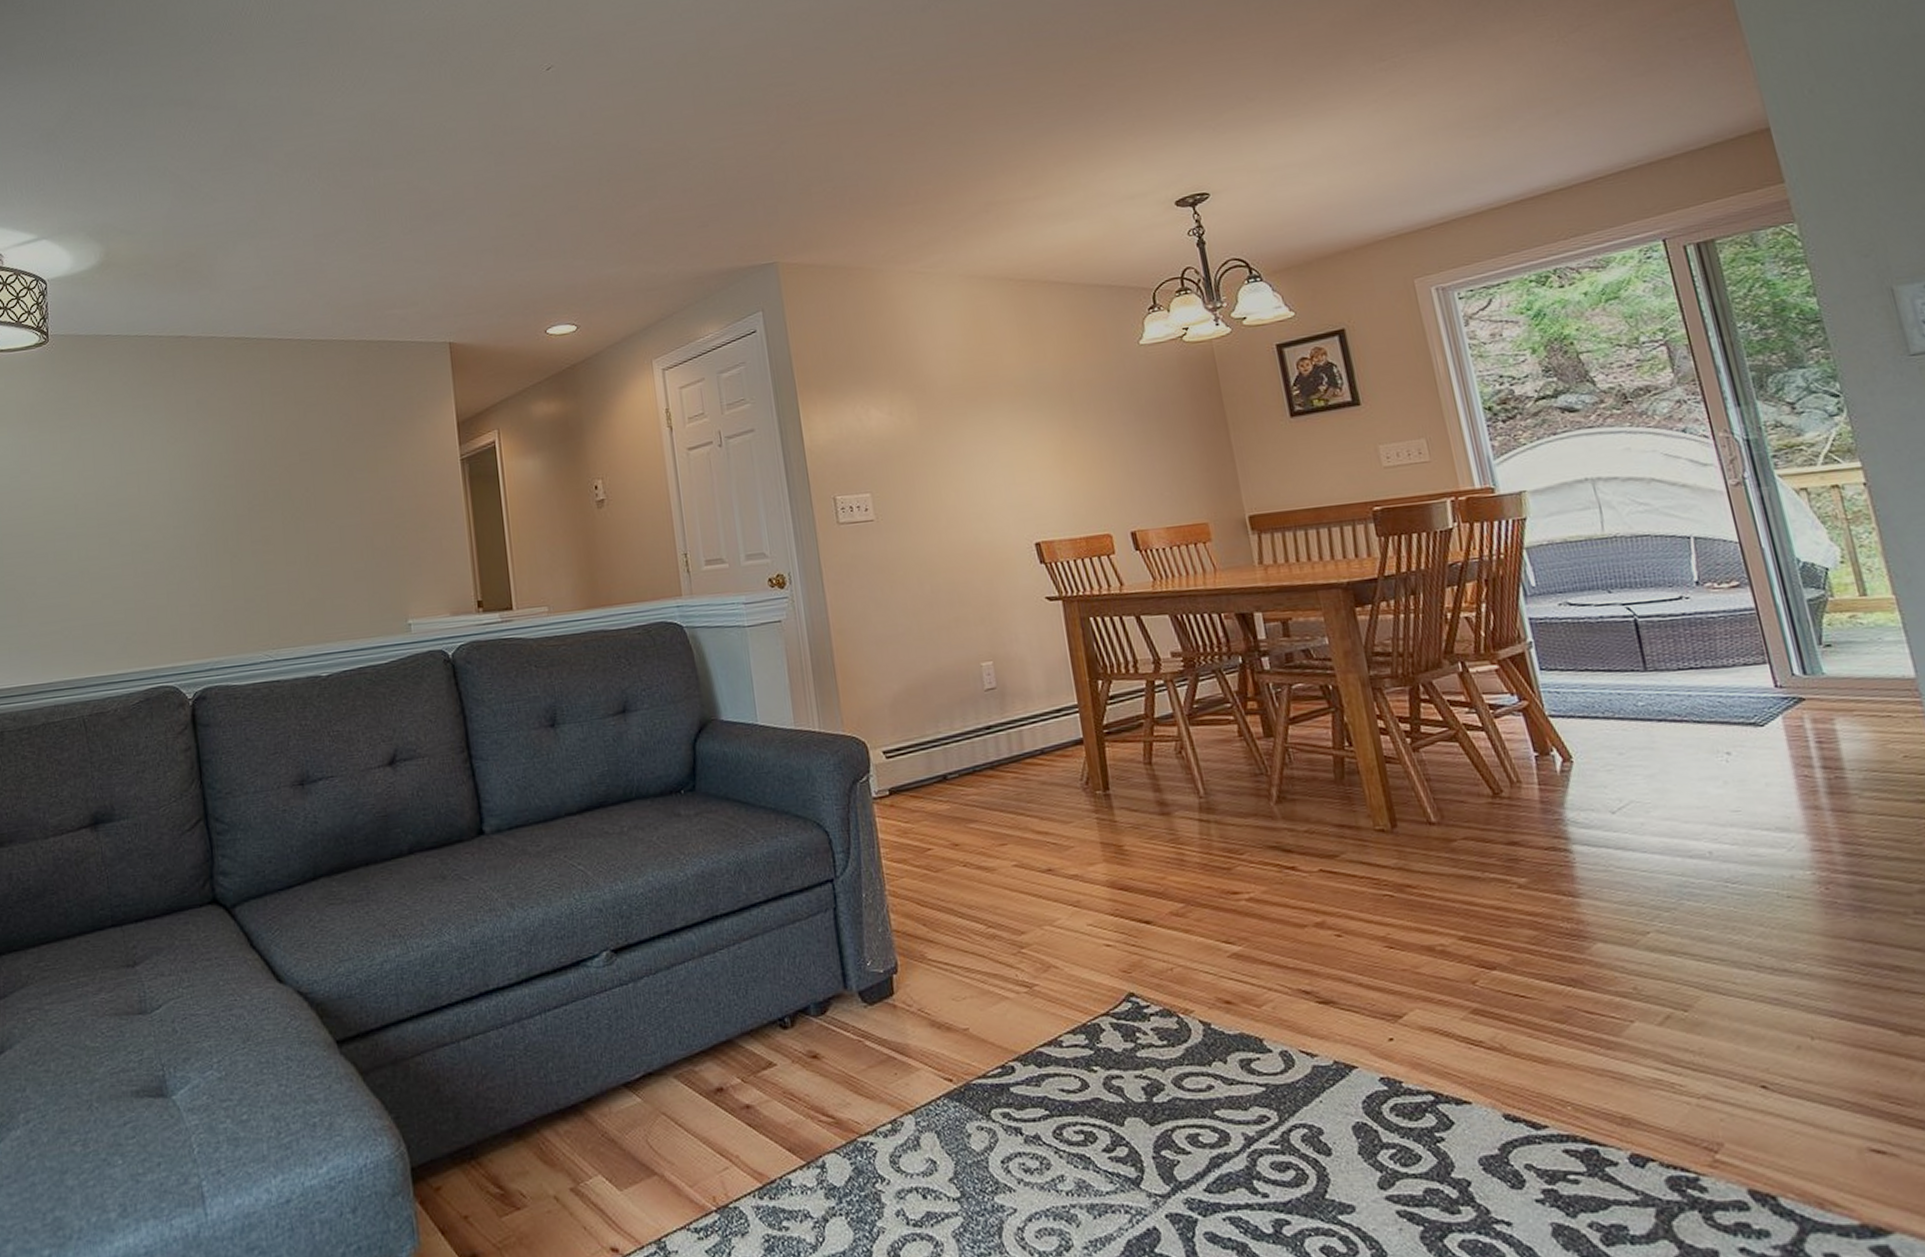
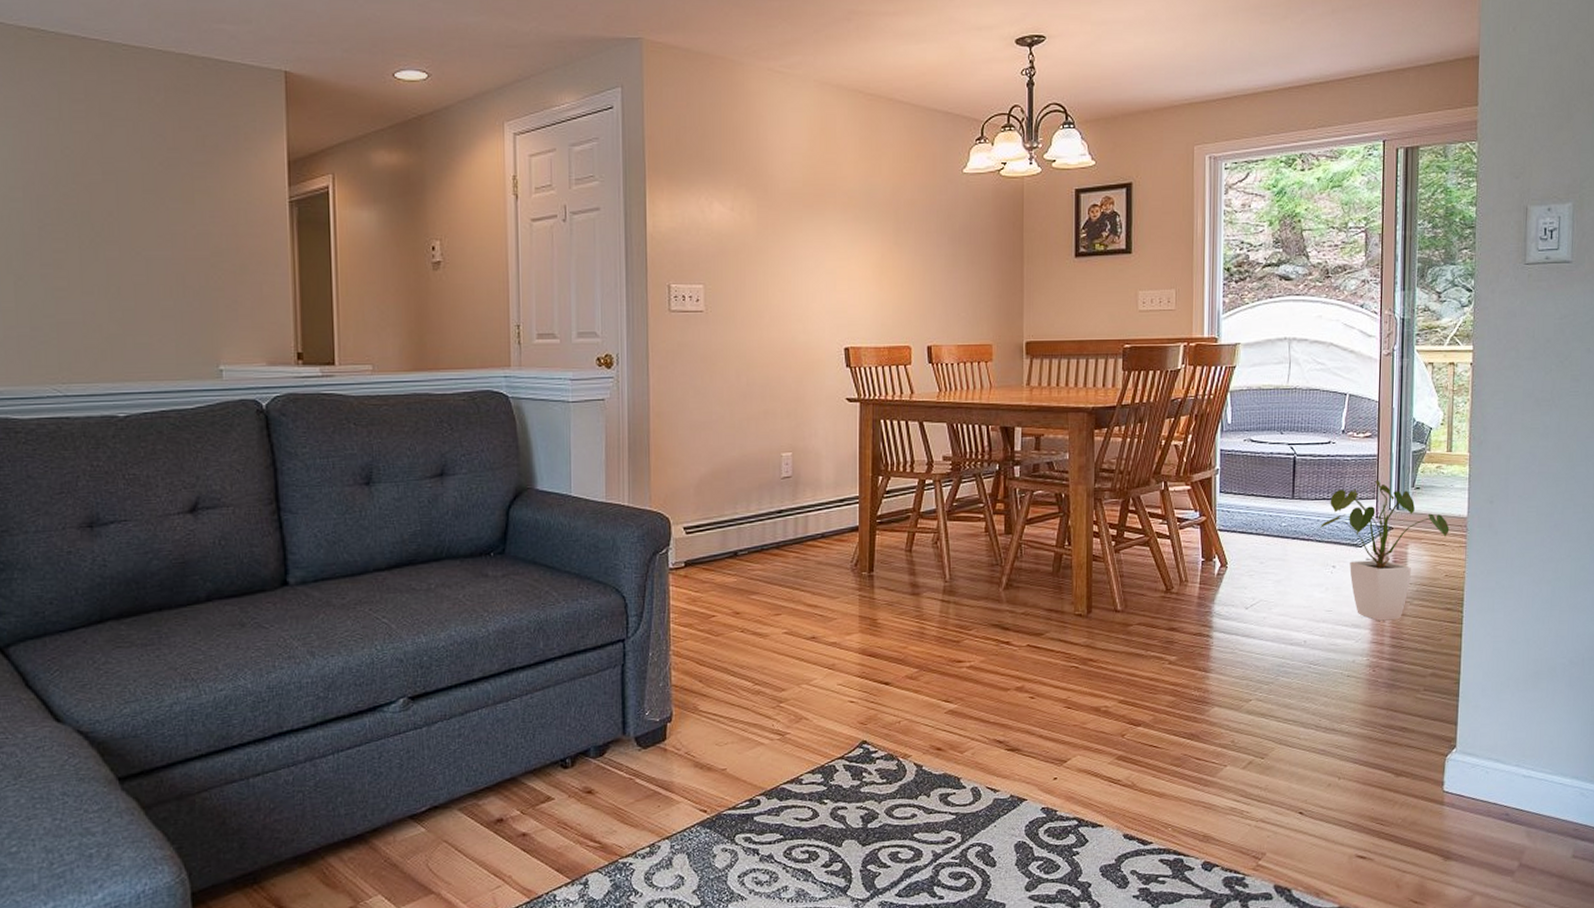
house plant: none [1693,639,1894,822] -> present [1319,480,1450,621]

